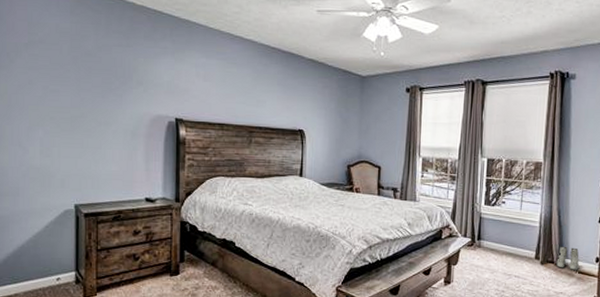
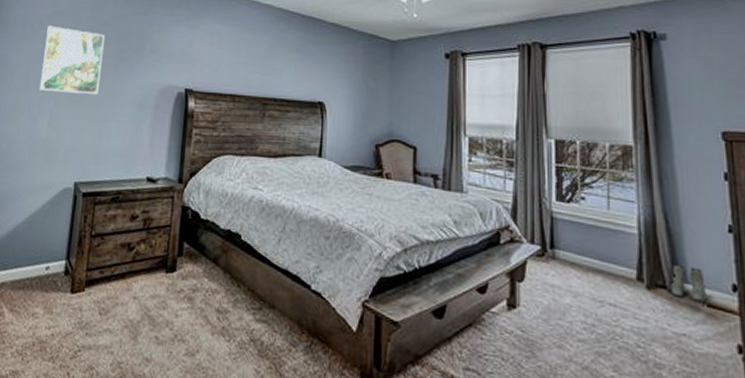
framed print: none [25,55,89,123] -> present [40,25,105,94]

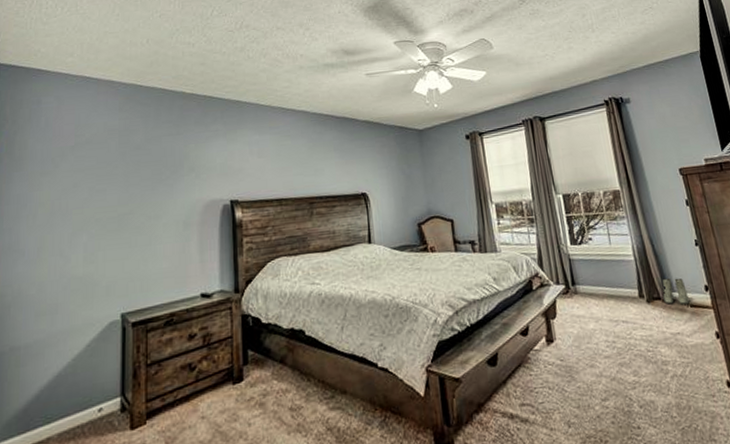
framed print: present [40,25,105,94] -> none [69,157,137,225]

